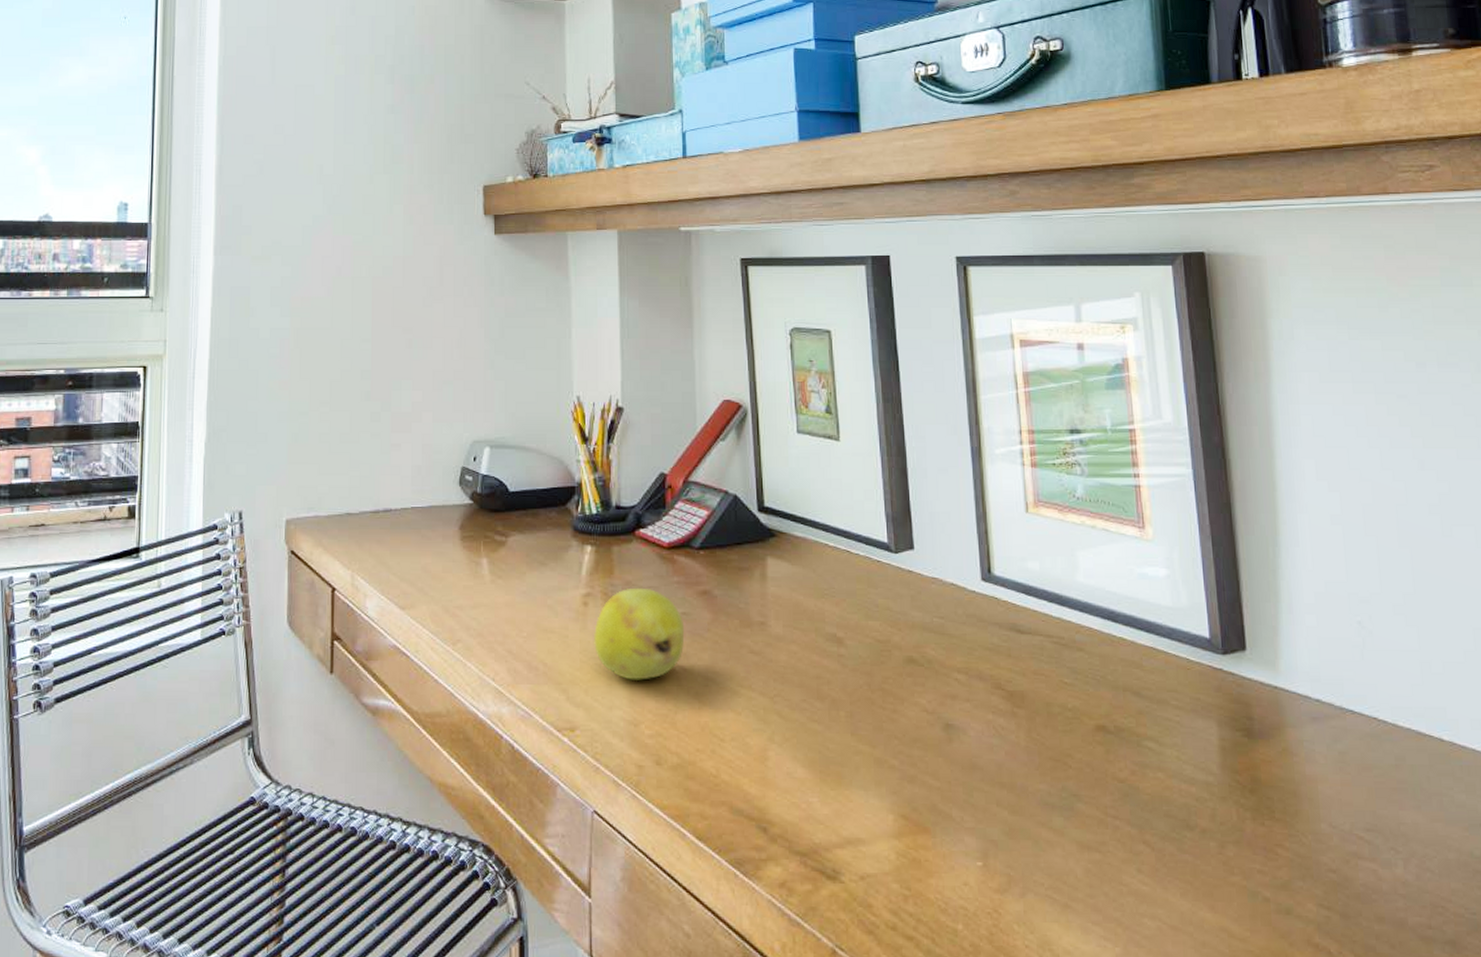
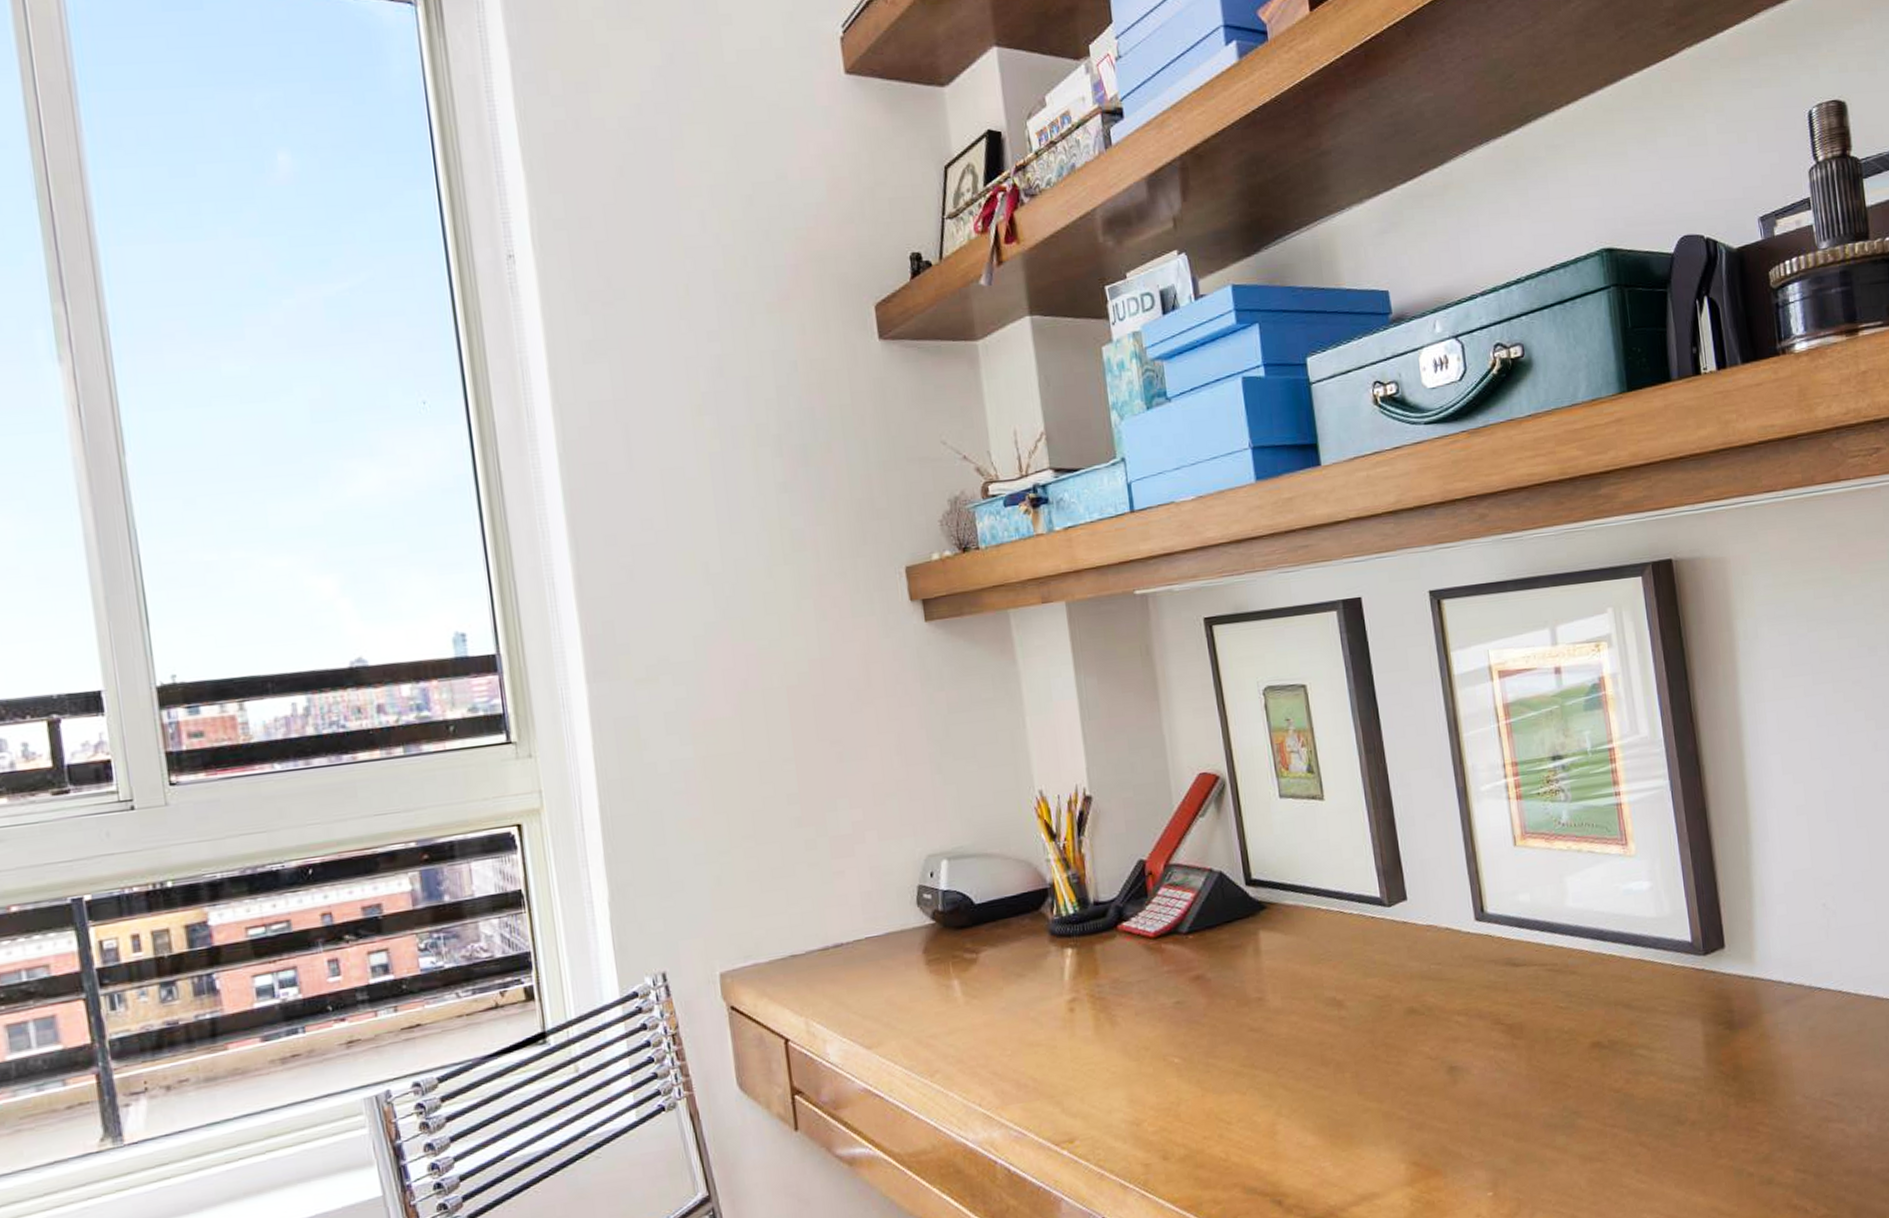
fruit: present [593,587,685,680] -> none [1084,983,1181,1081]

